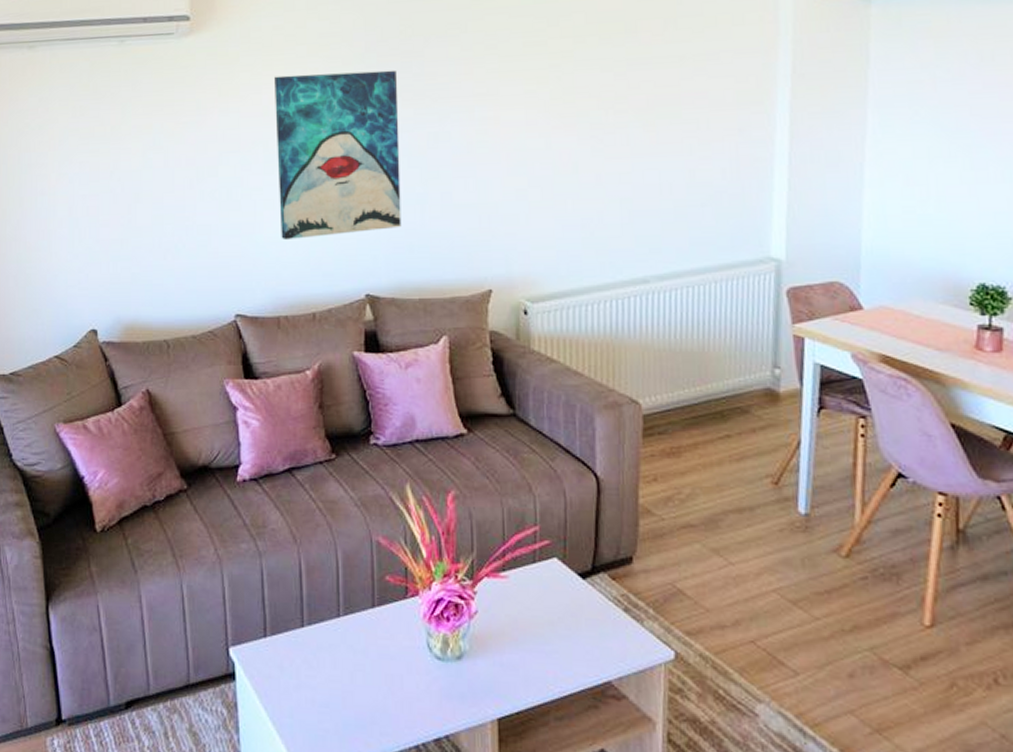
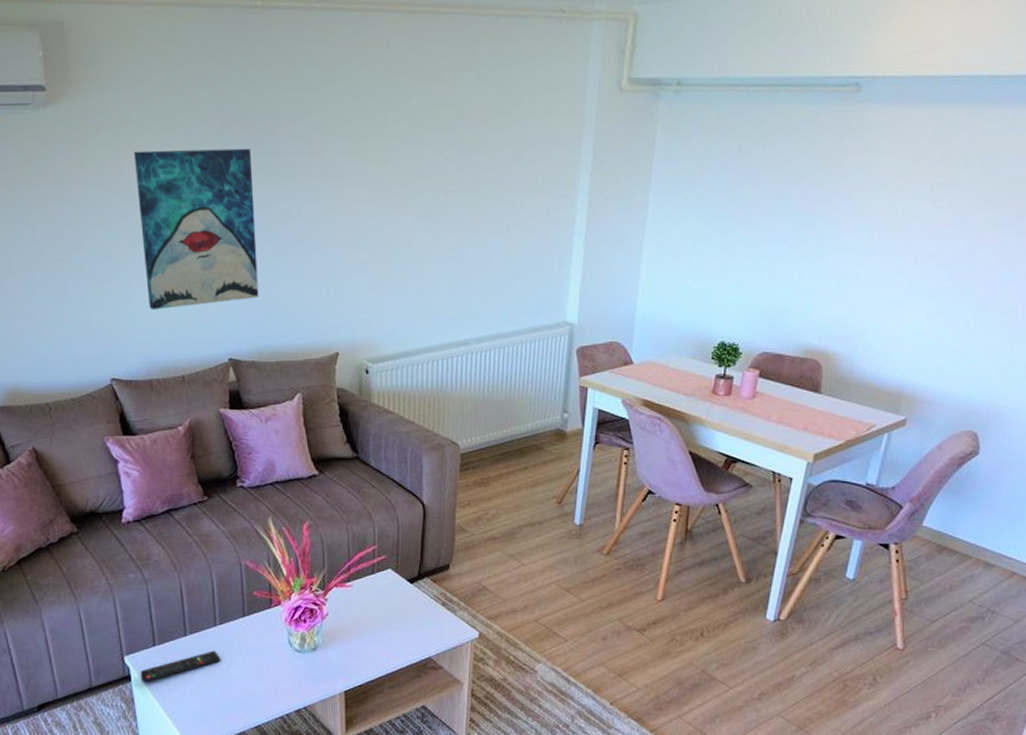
remote control: none [246,648,344,684] -> present [140,650,221,683]

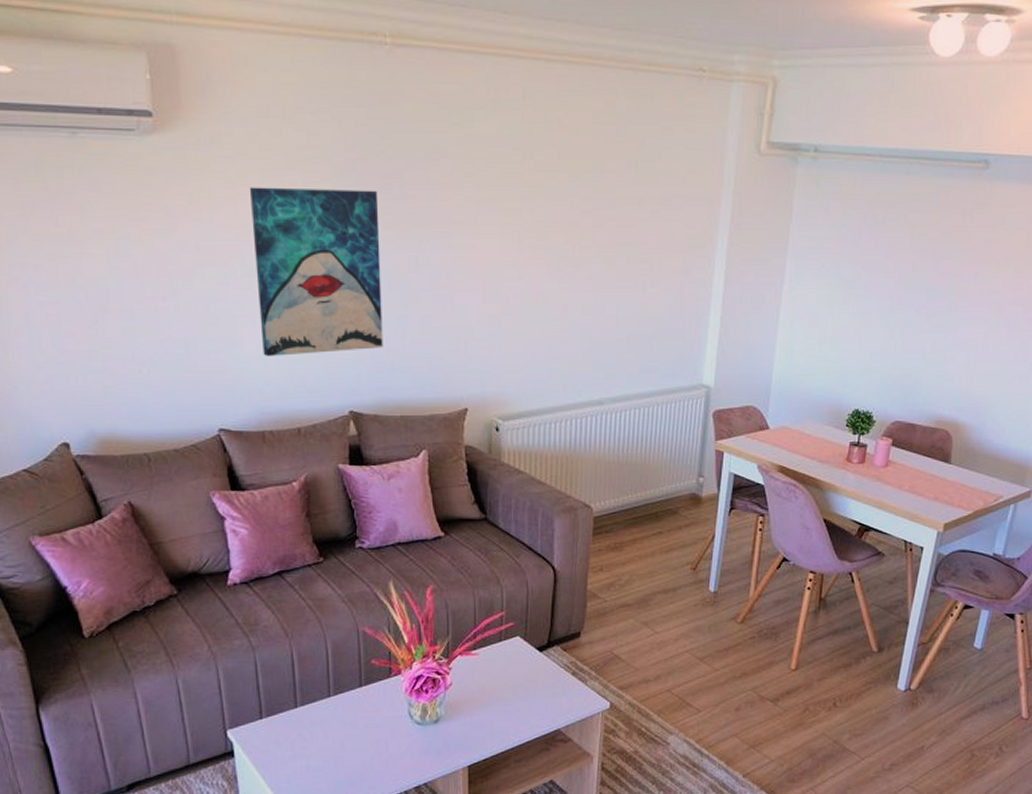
remote control: present [140,650,221,683] -> none [244,723,335,759]

